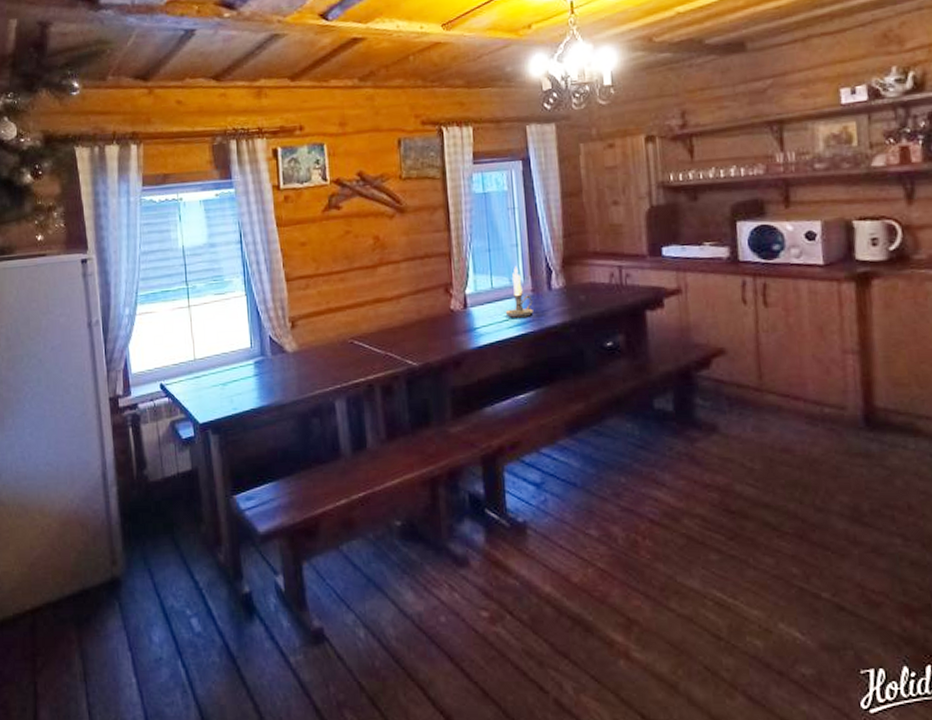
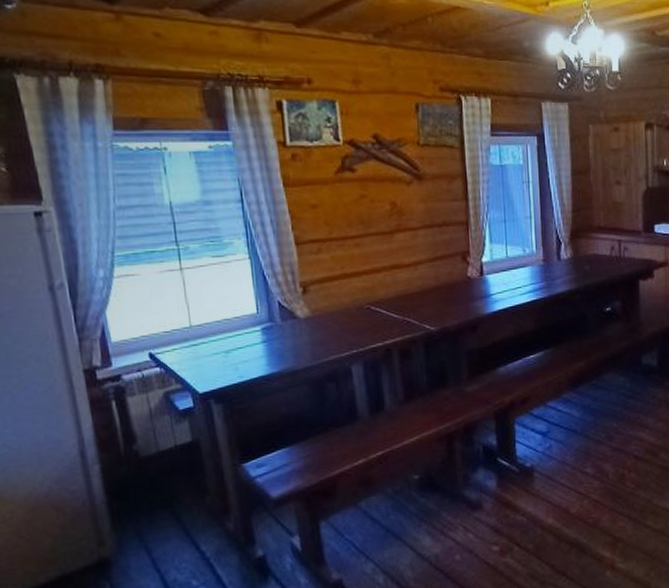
candle holder: present [505,267,533,318] -> none [518,238,544,285]

